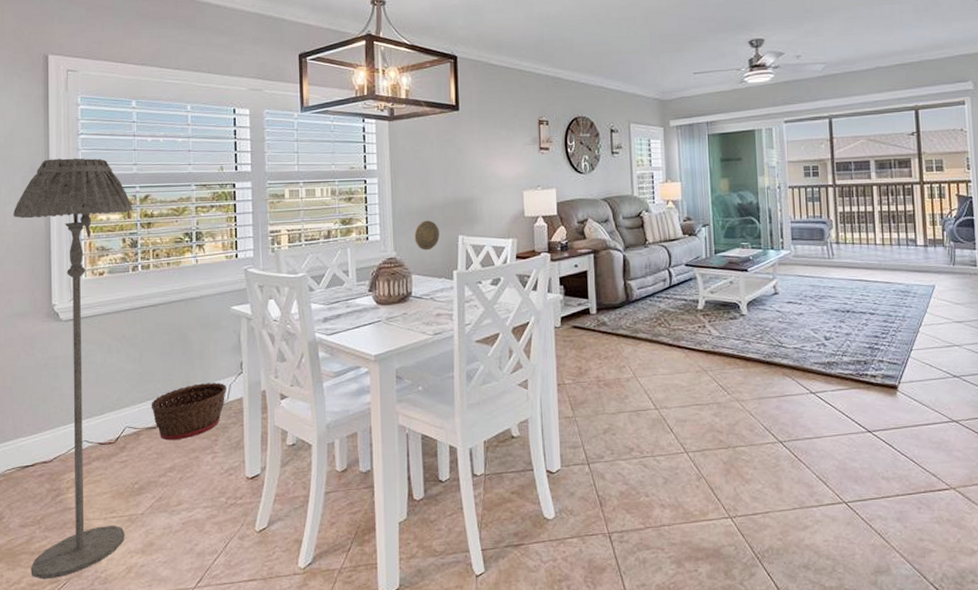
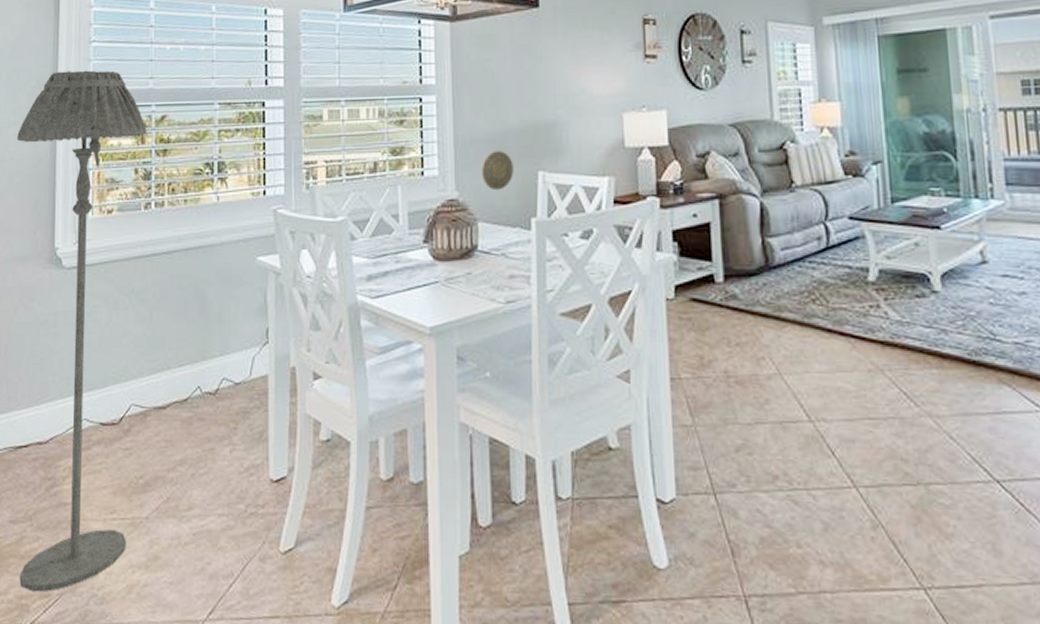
basket: present [151,383,226,441] -> none [160,354,249,426]

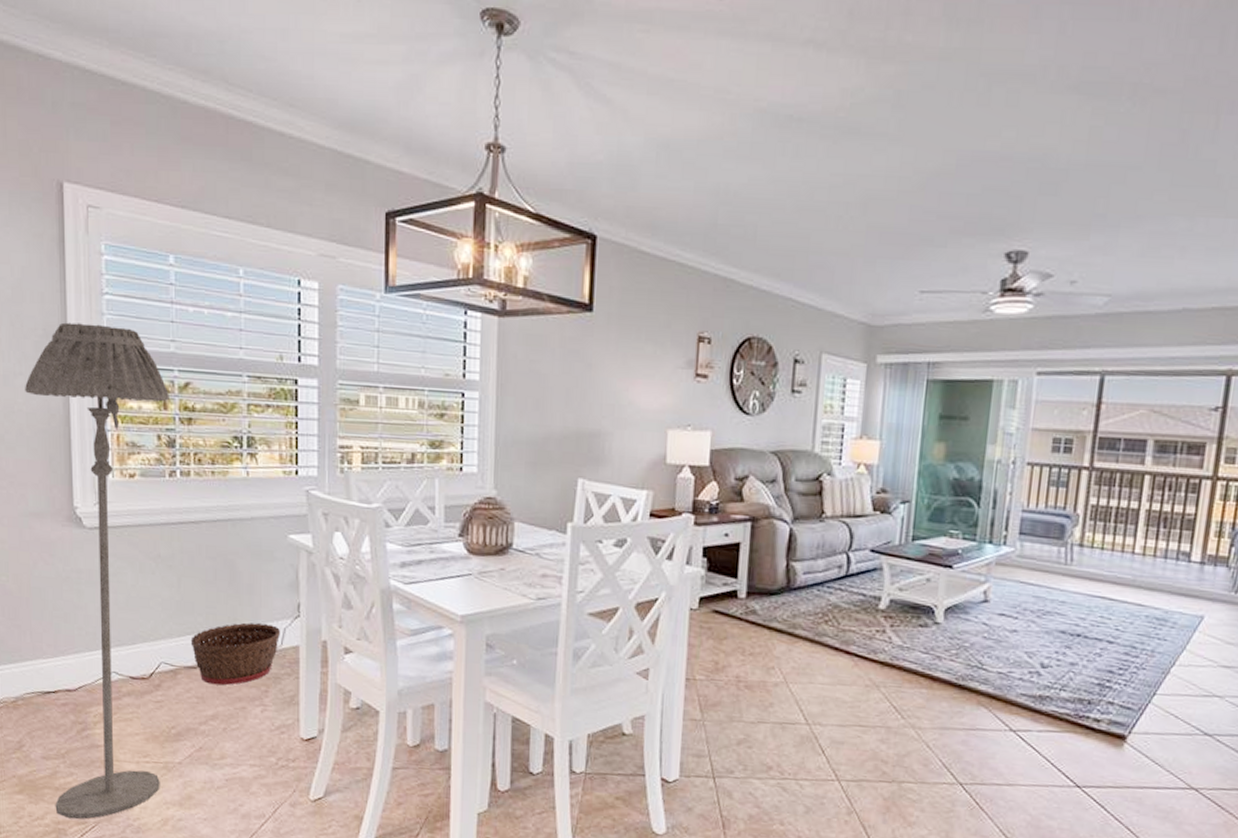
basket: none [160,354,249,426] -> present [190,623,280,685]
decorative plate: present [481,151,514,191] -> none [521,454,554,493]

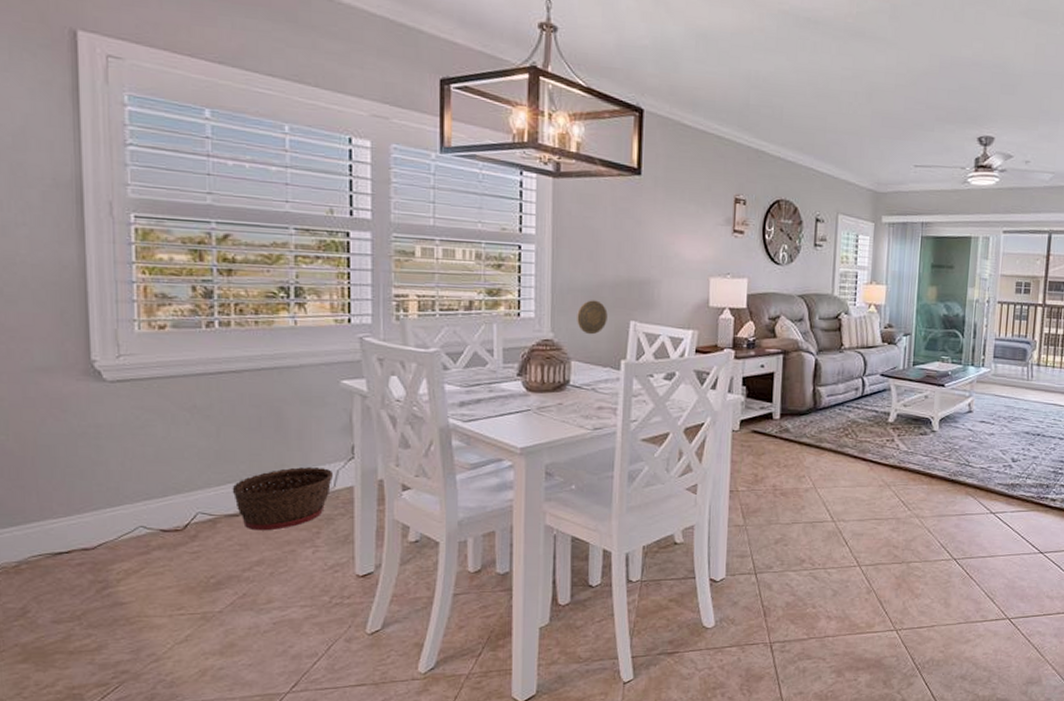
floor lamp: present [25,322,169,820] -> none [29,172,206,682]
decorative plate: none [521,454,554,493] -> present [577,300,608,335]

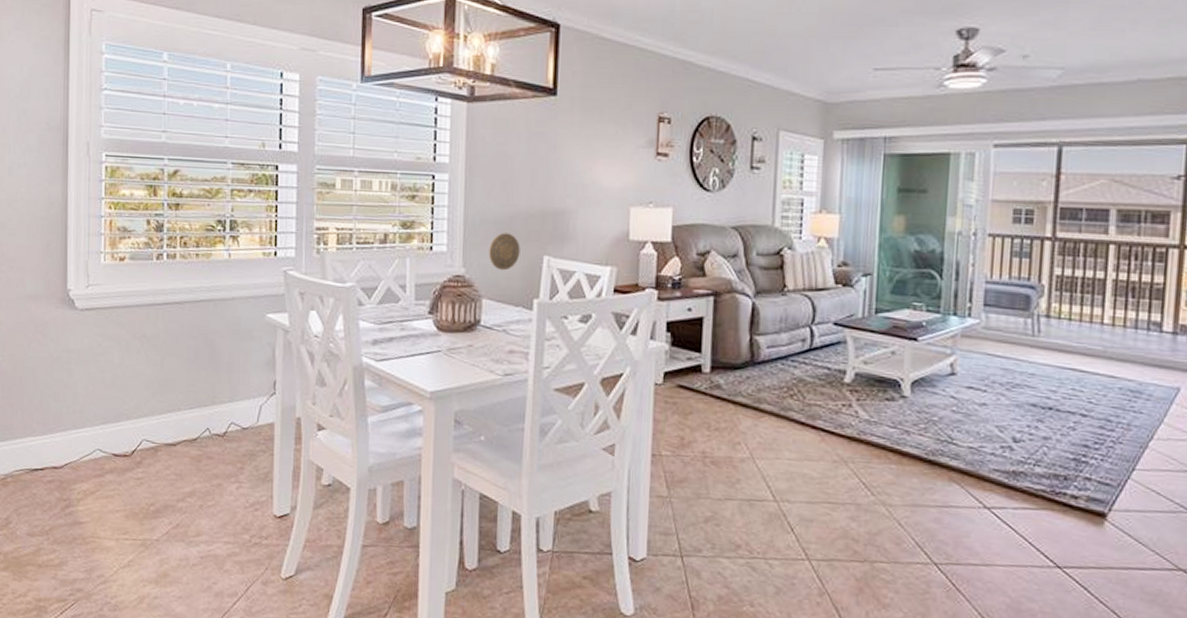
basket: present [232,467,332,531] -> none [171,400,256,462]

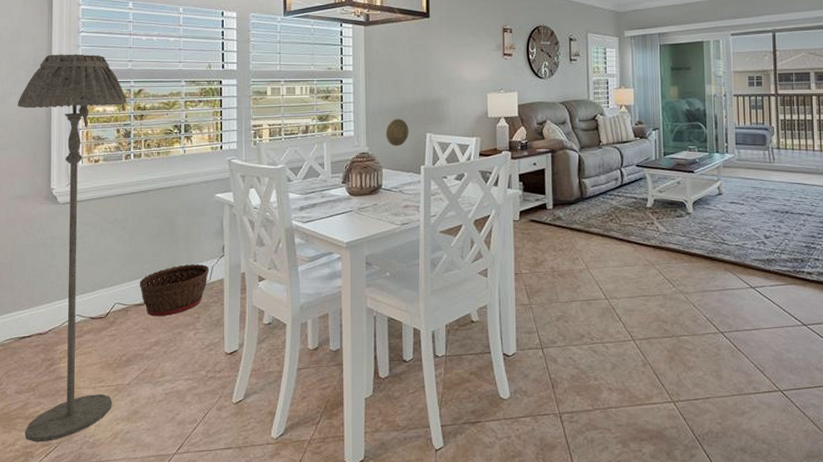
floor lamp: none [28,116,159,597] -> present [18,54,127,442]
basket: none [171,400,256,462] -> present [139,264,209,317]

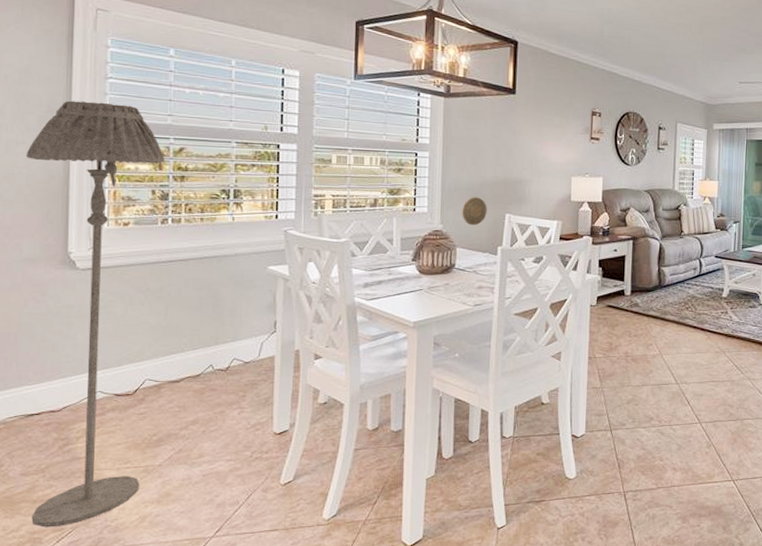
basket: present [139,264,209,317] -> none [175,340,258,395]

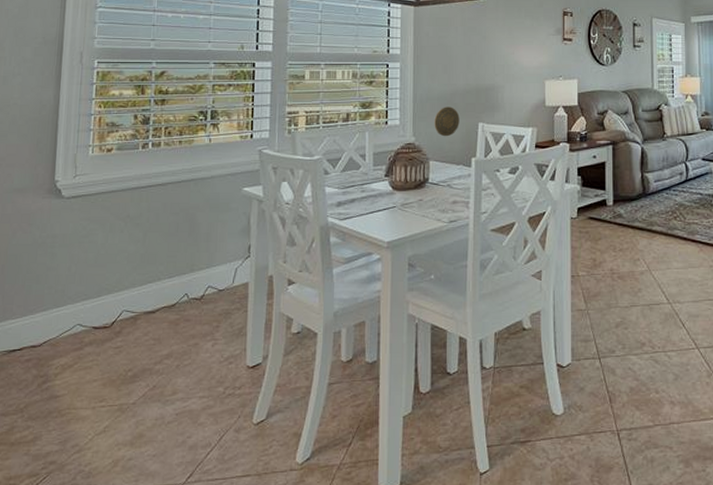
floor lamp: present [26,100,165,528] -> none [8,31,147,473]

